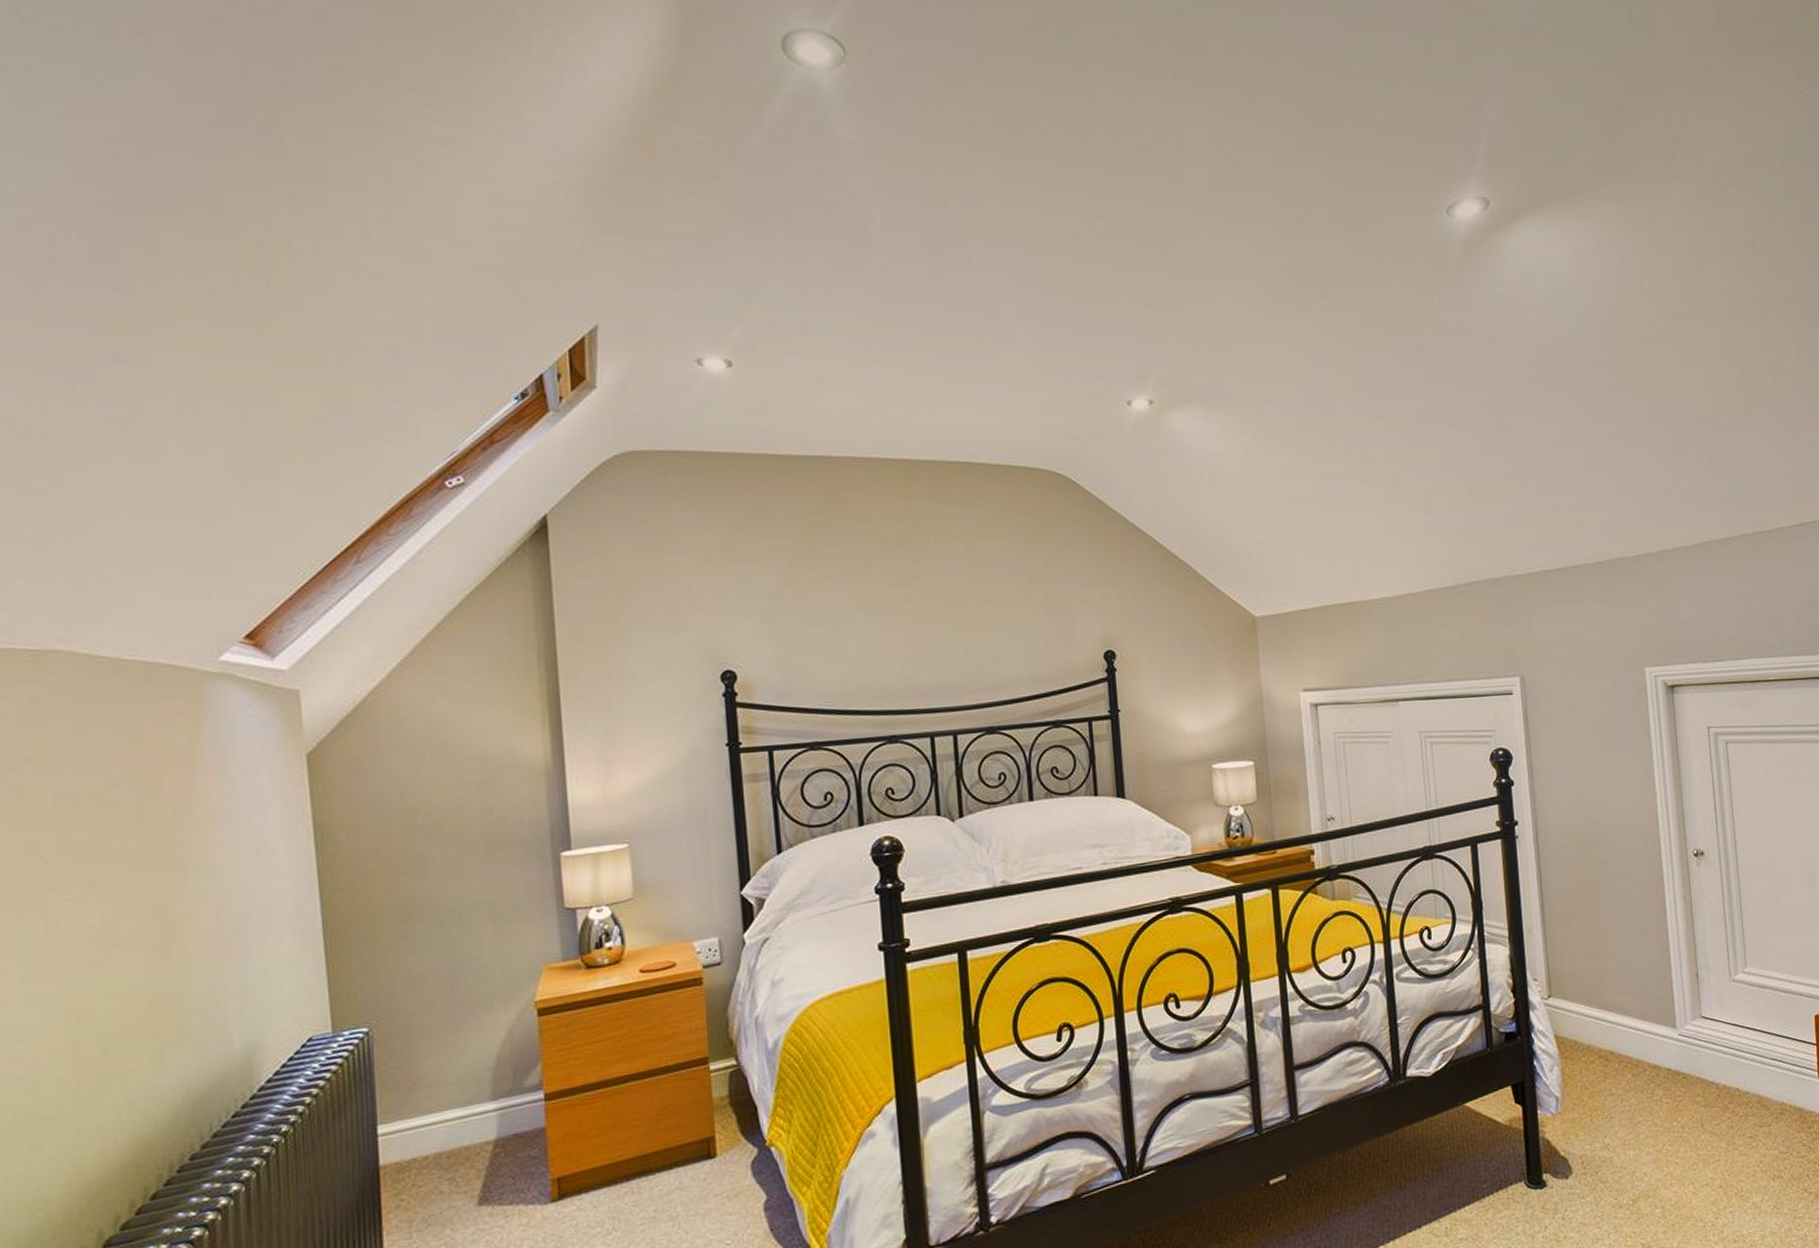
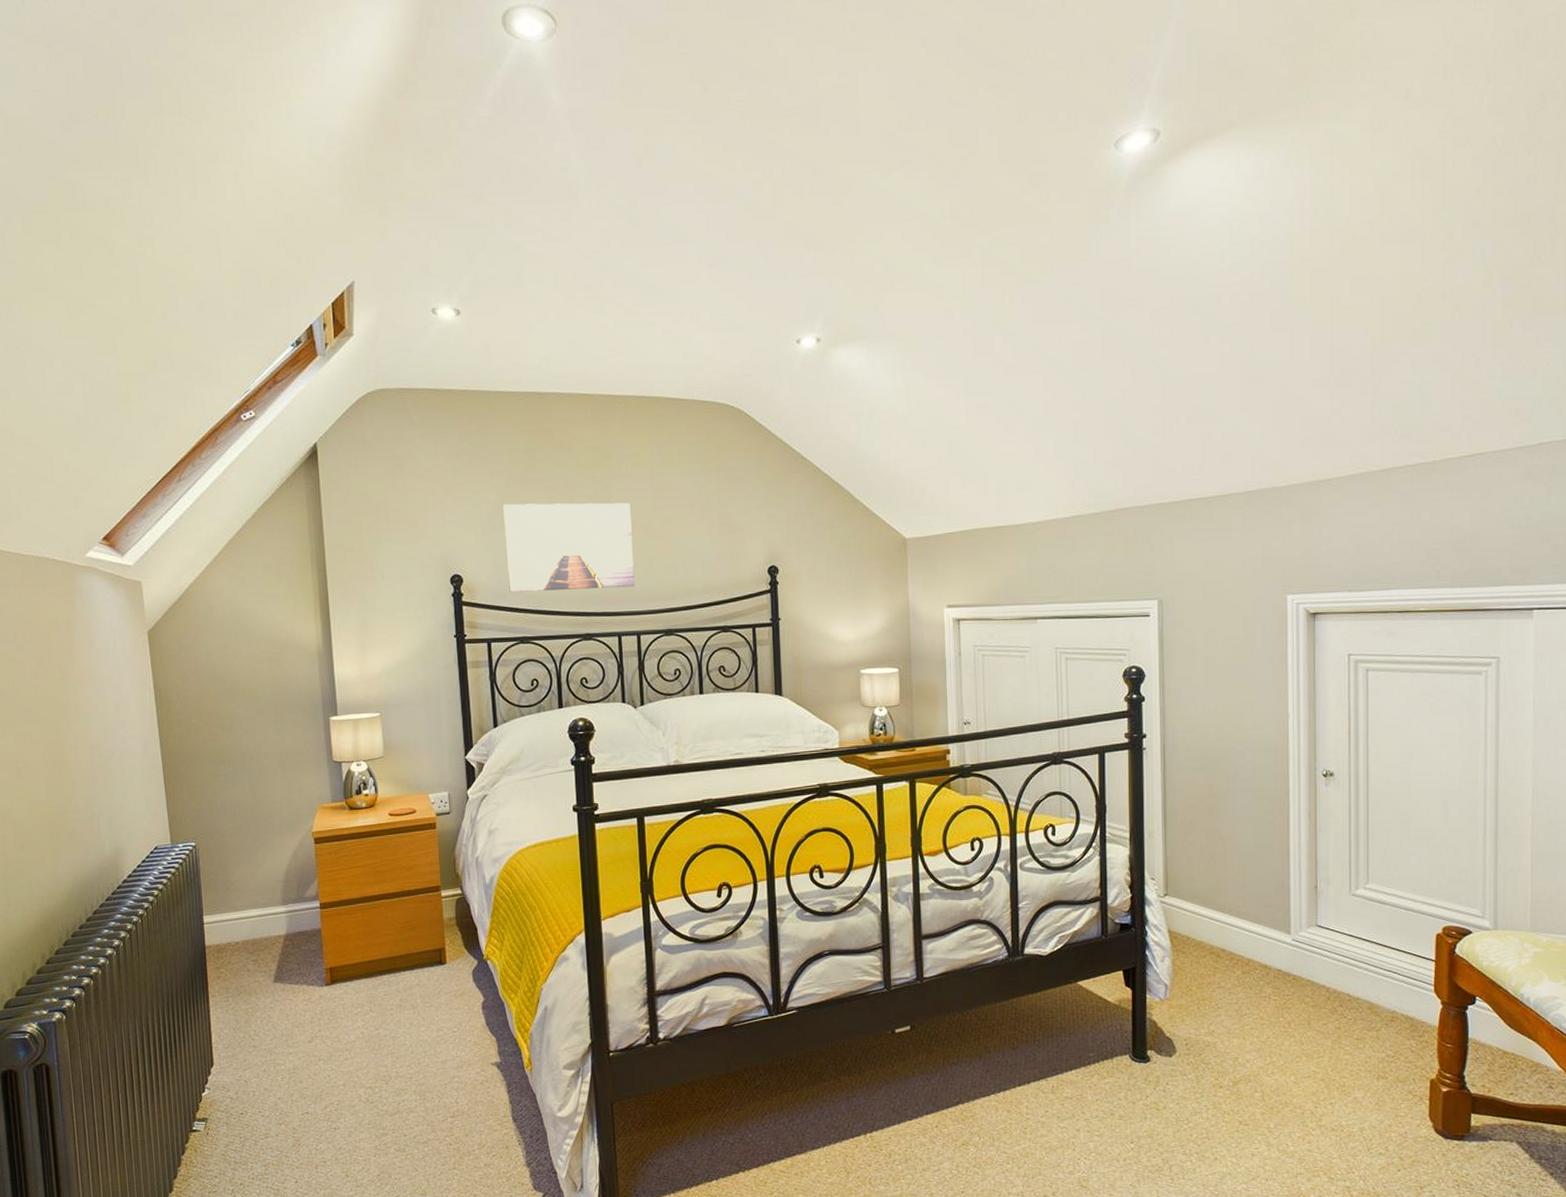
wall art: none [787,582,949,690] -> present [503,502,634,592]

